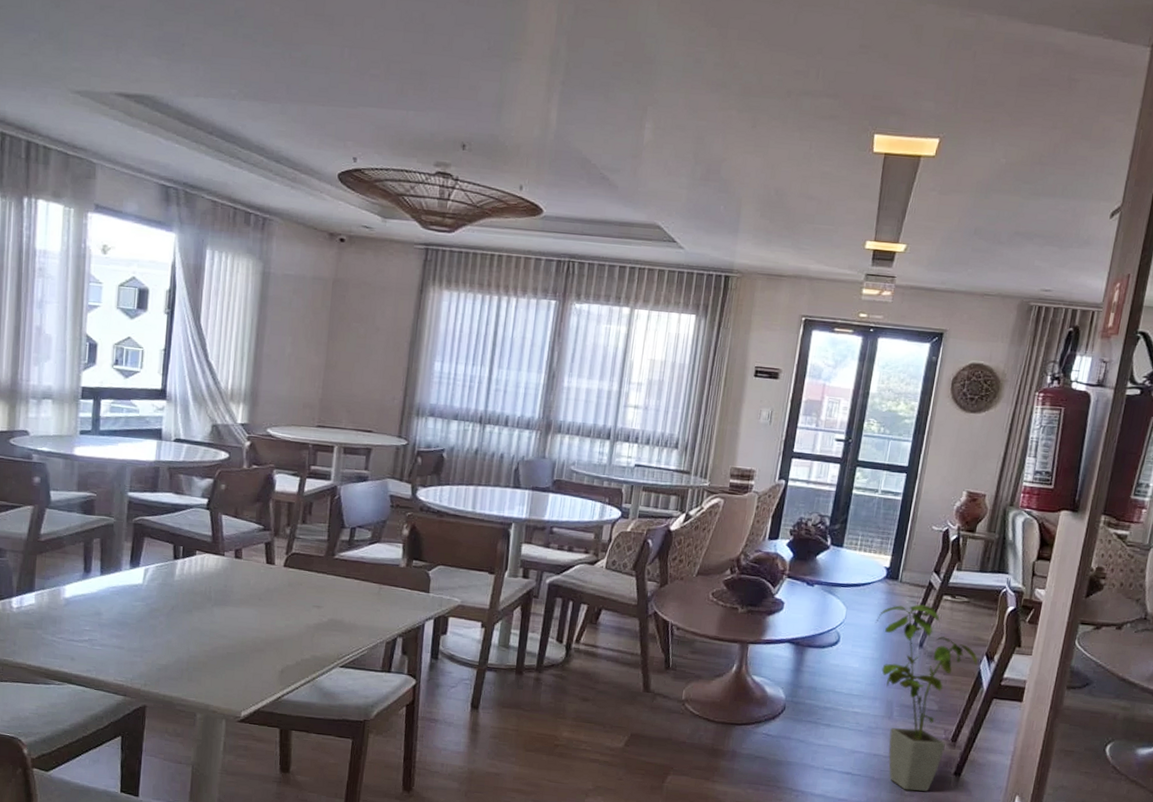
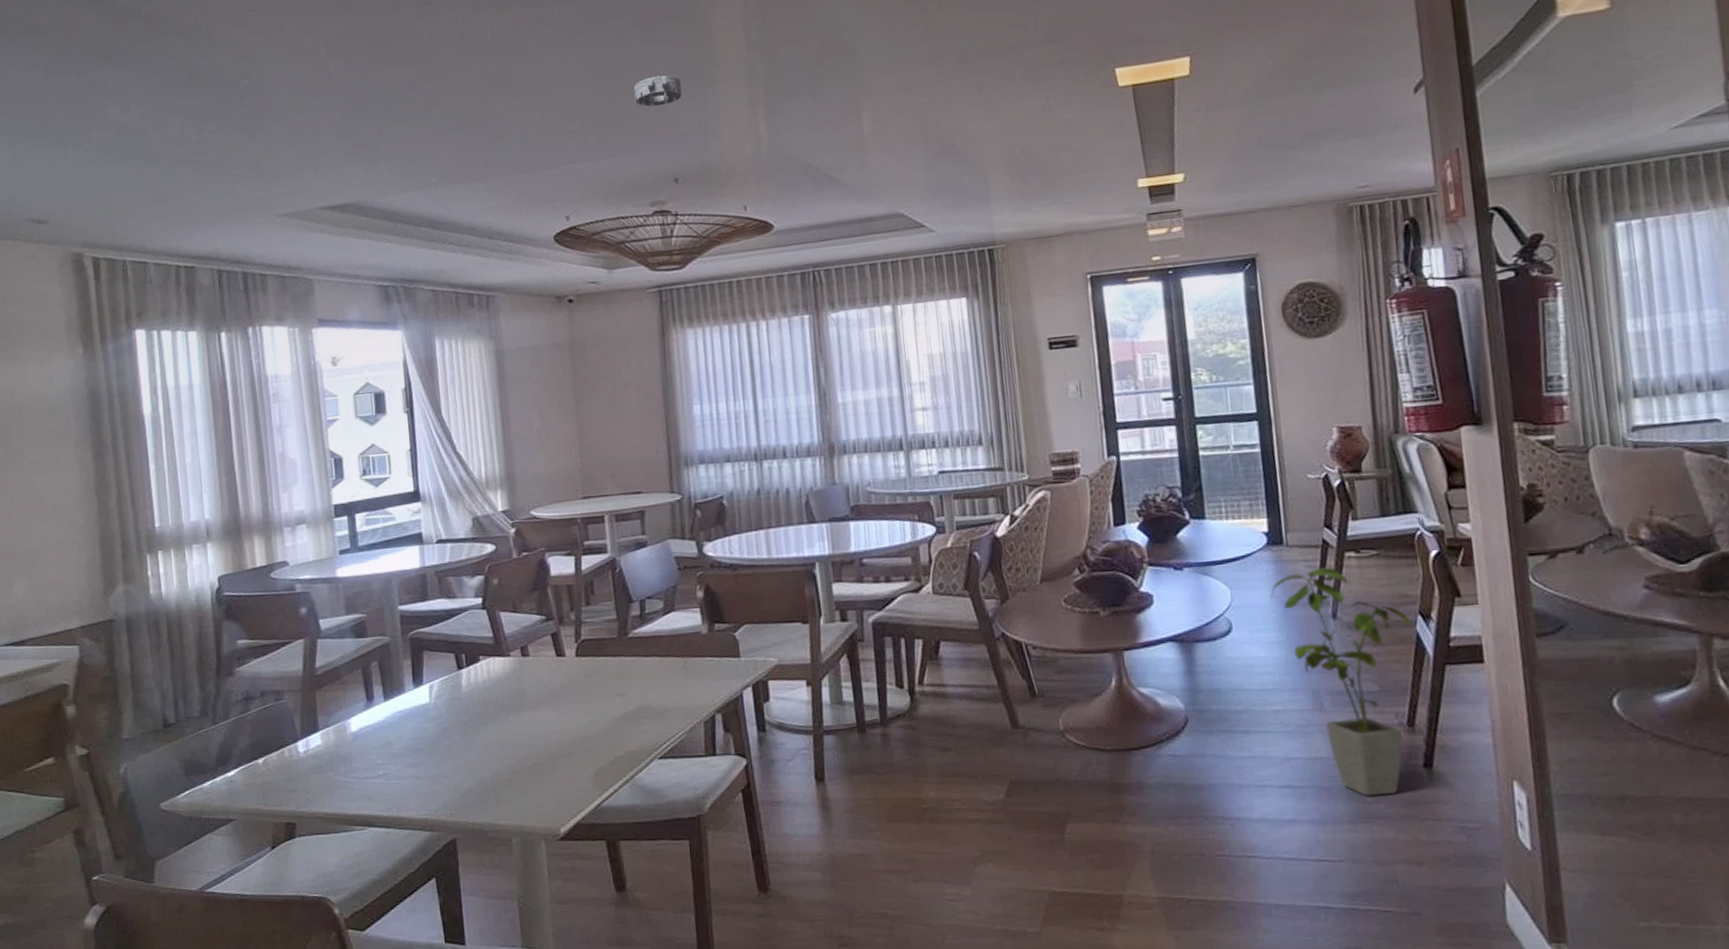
smoke detector: none [441,38,488,70] -> present [633,75,682,107]

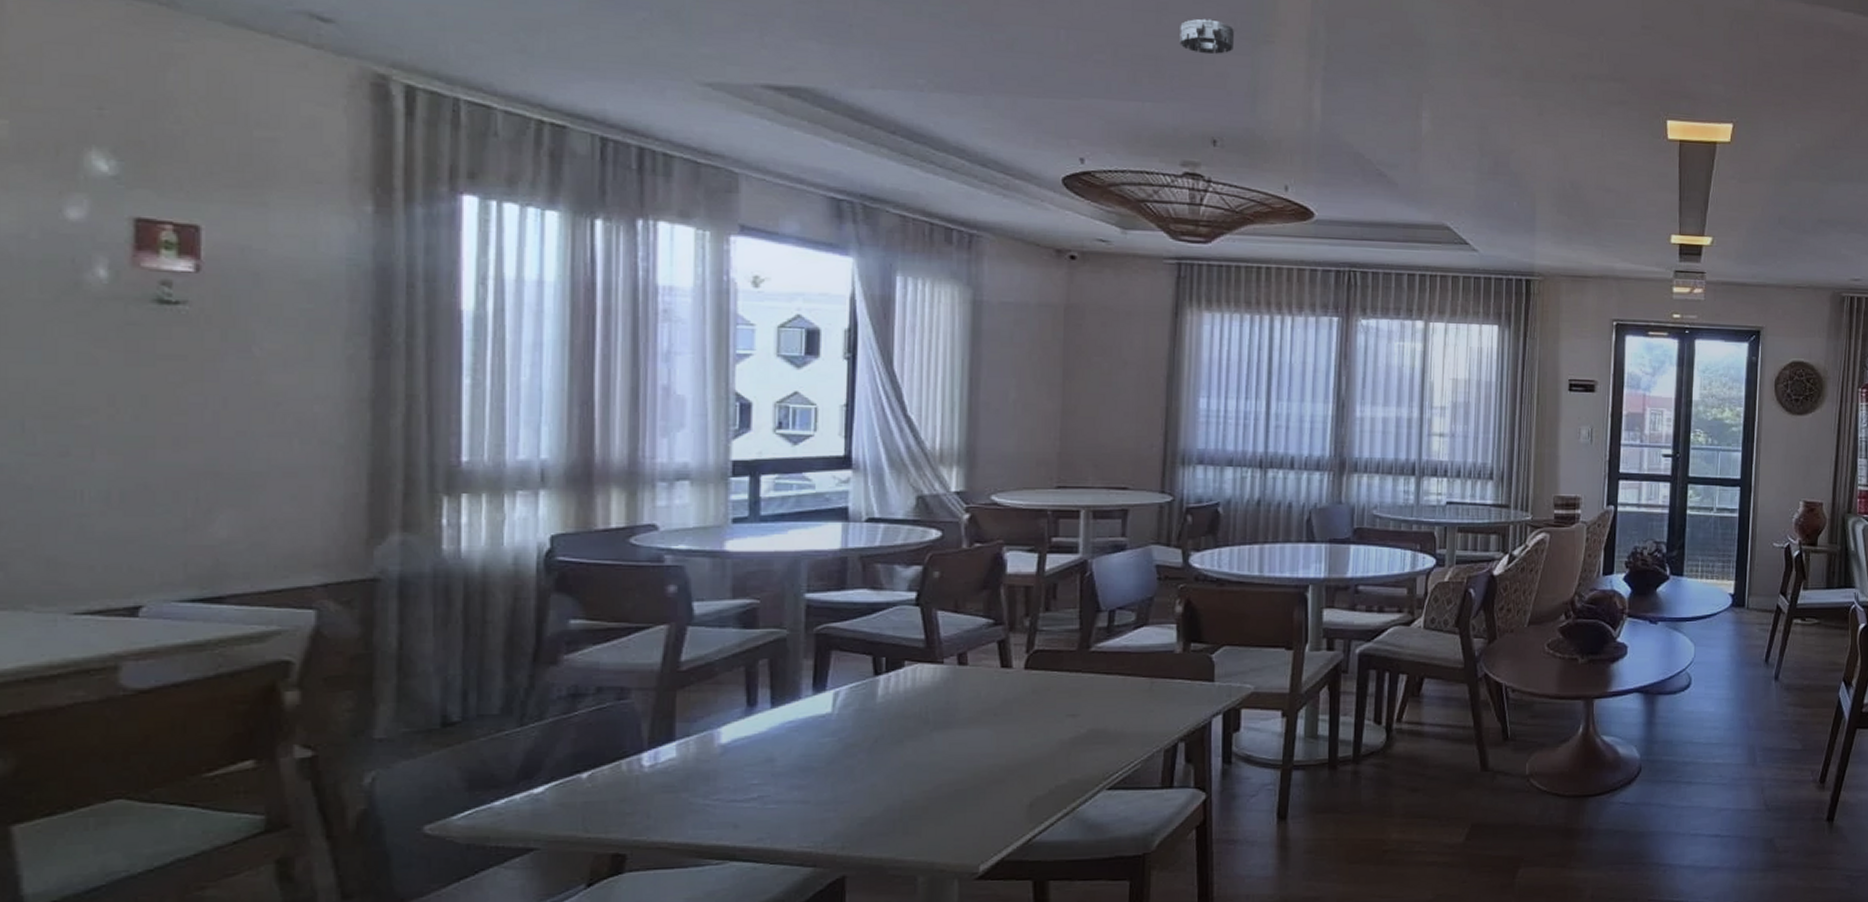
house plant: present [1270,567,1413,797] -> none [1727,631,1836,846]

